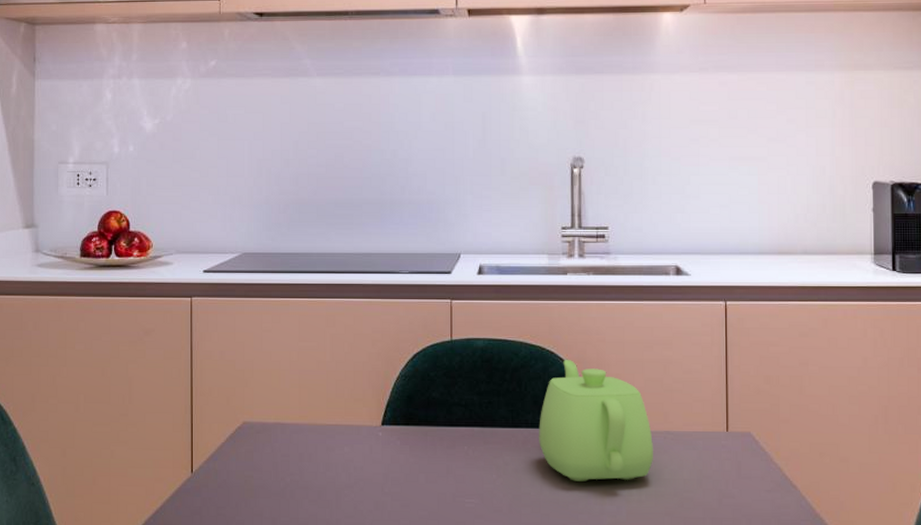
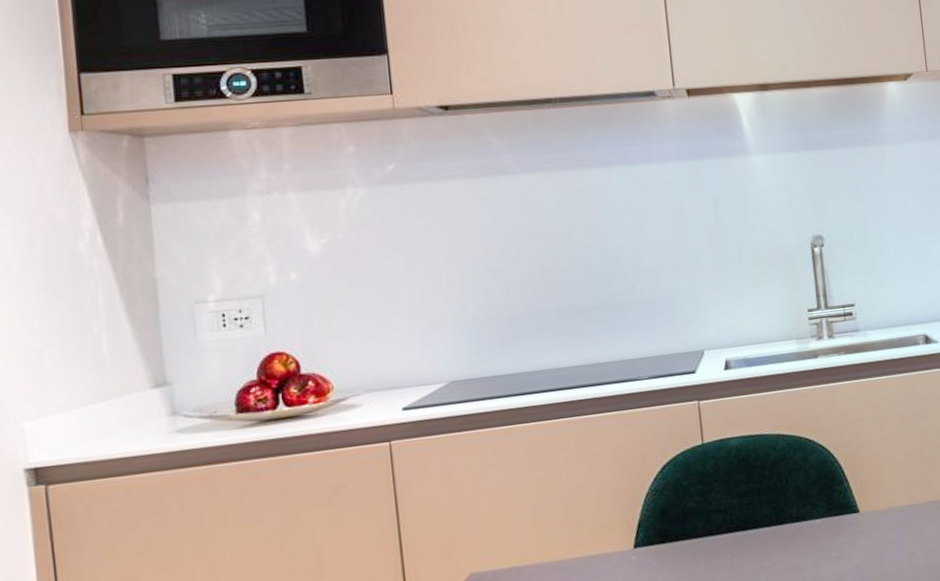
teapot: present [539,359,653,482] -> none [804,444,921,569]

